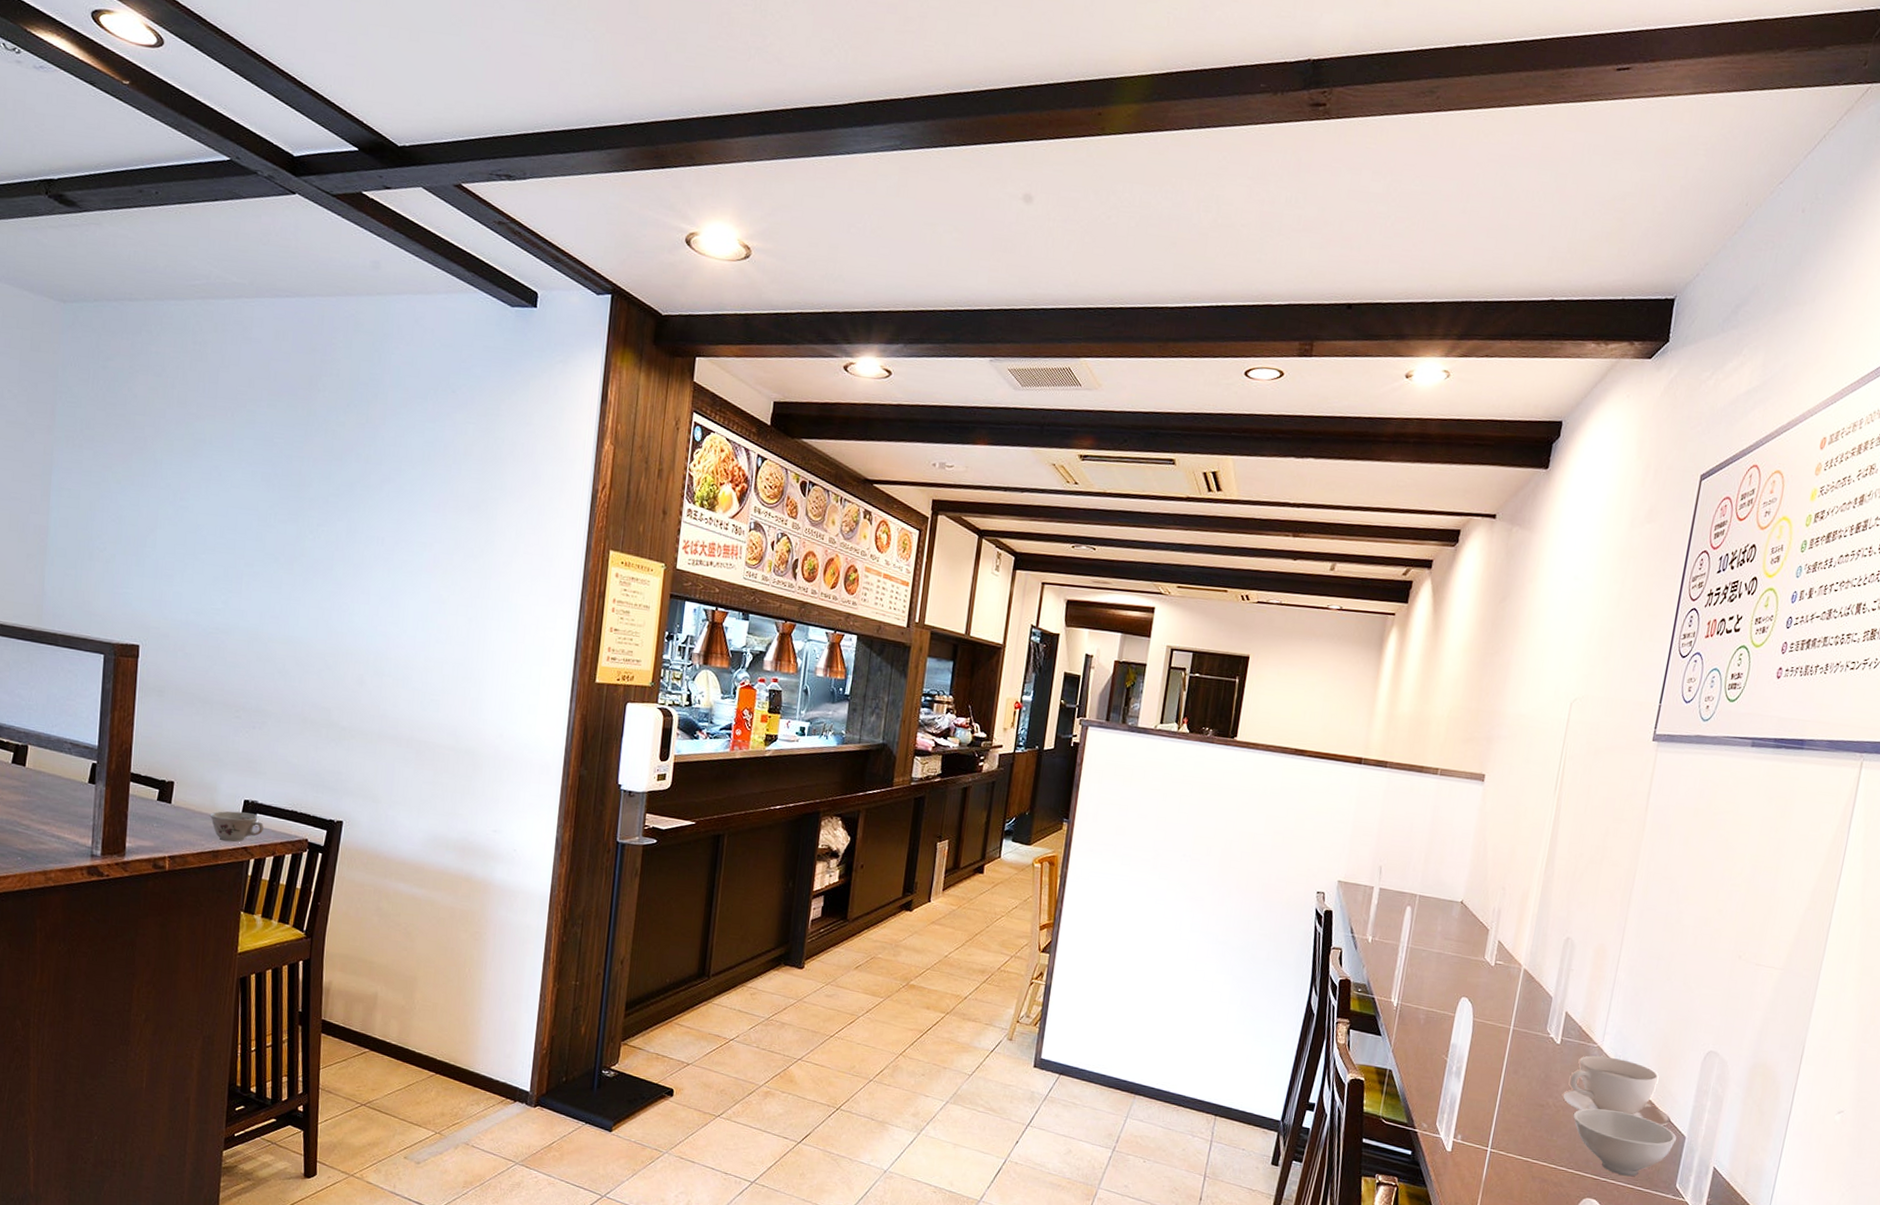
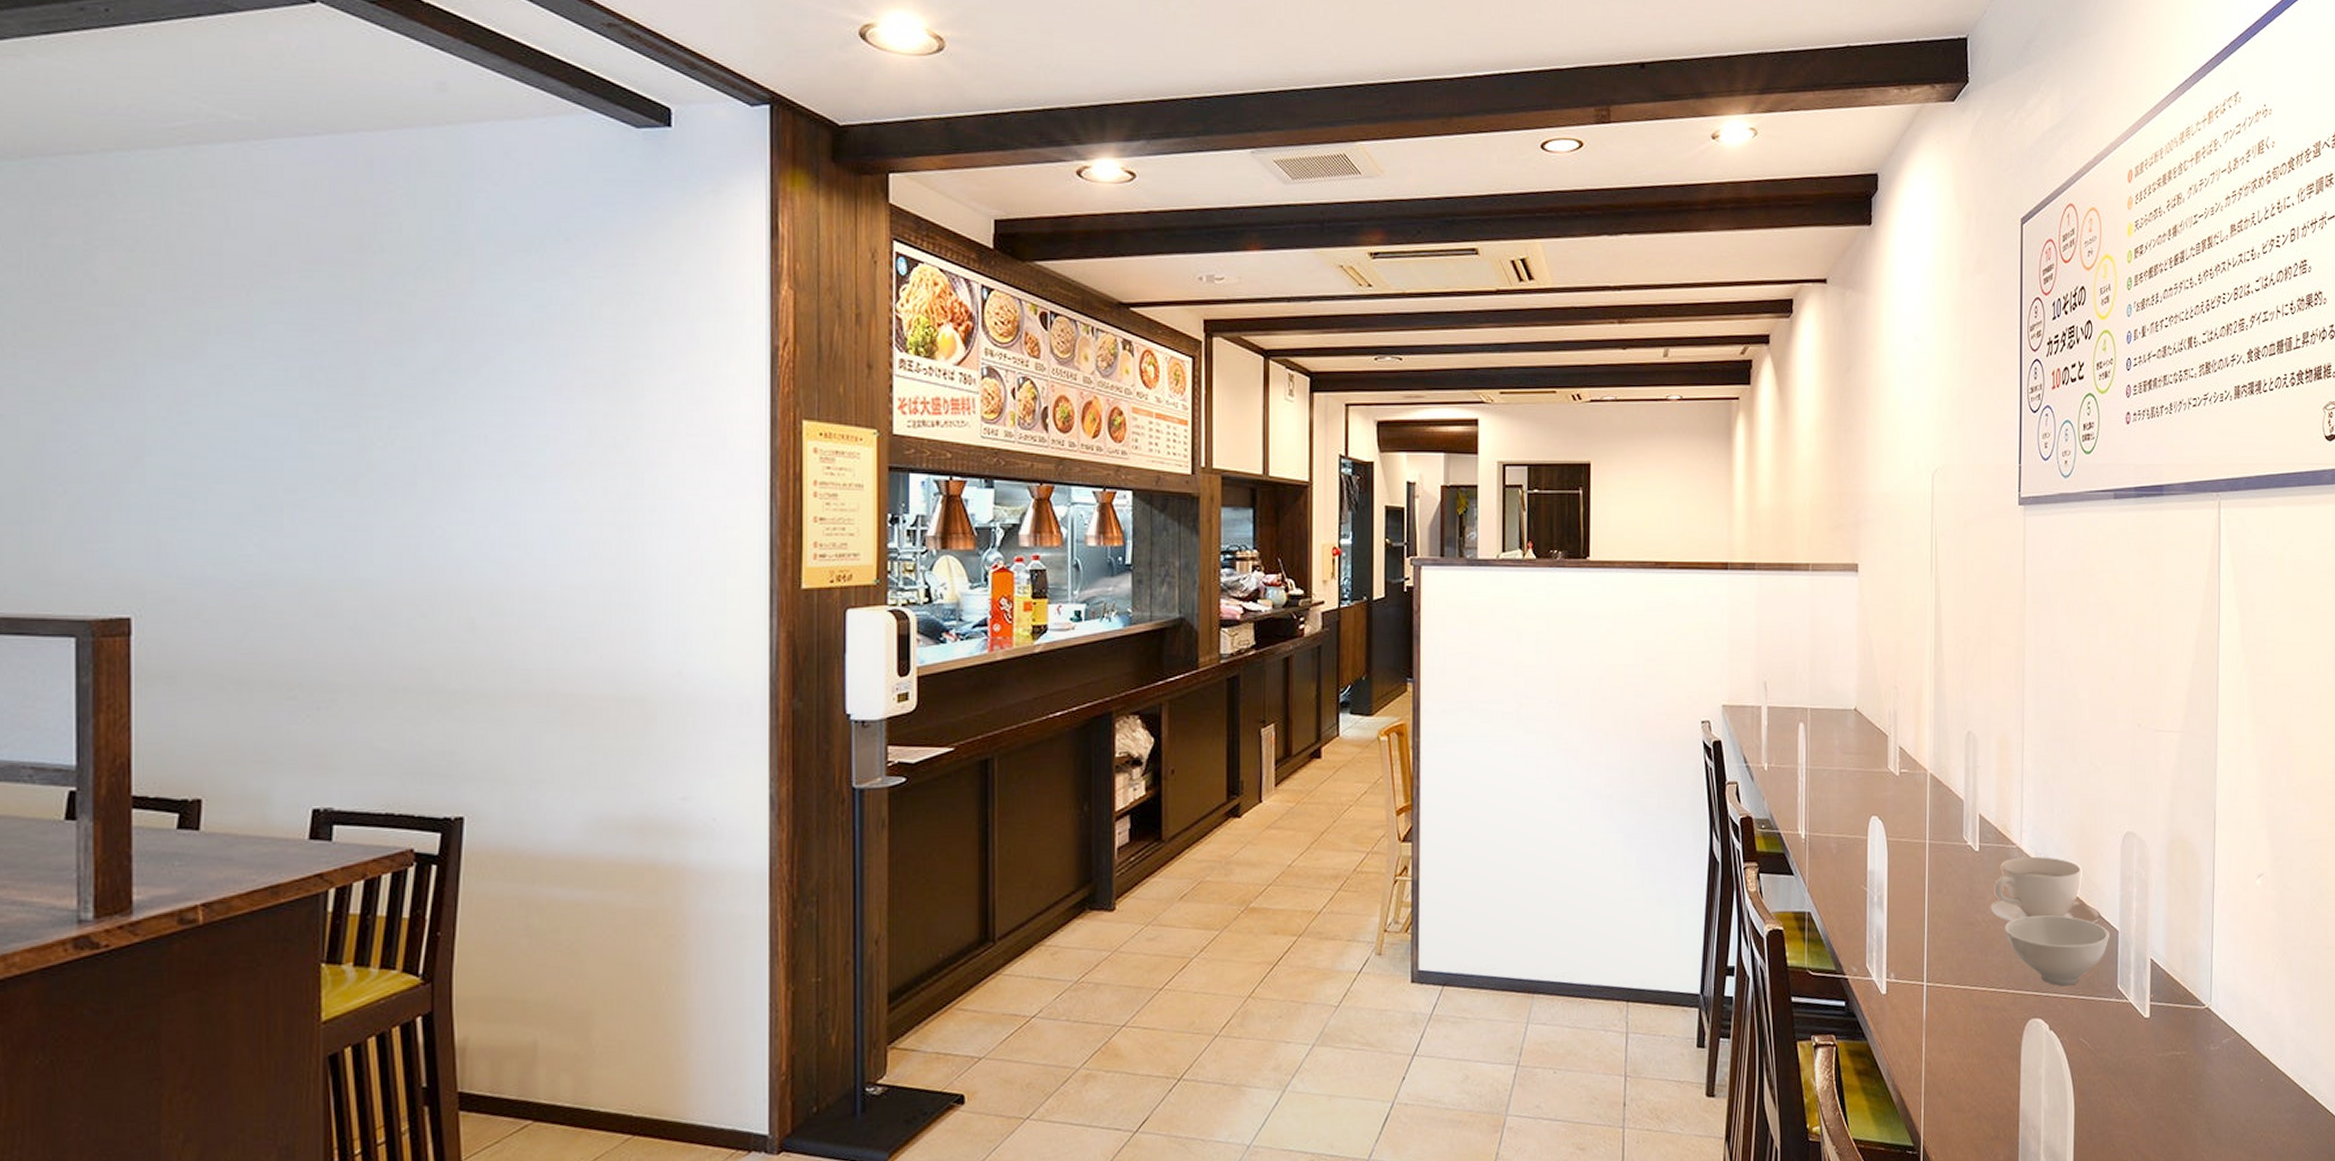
teacup: present [209,811,264,843] -> none [261,826,345,871]

